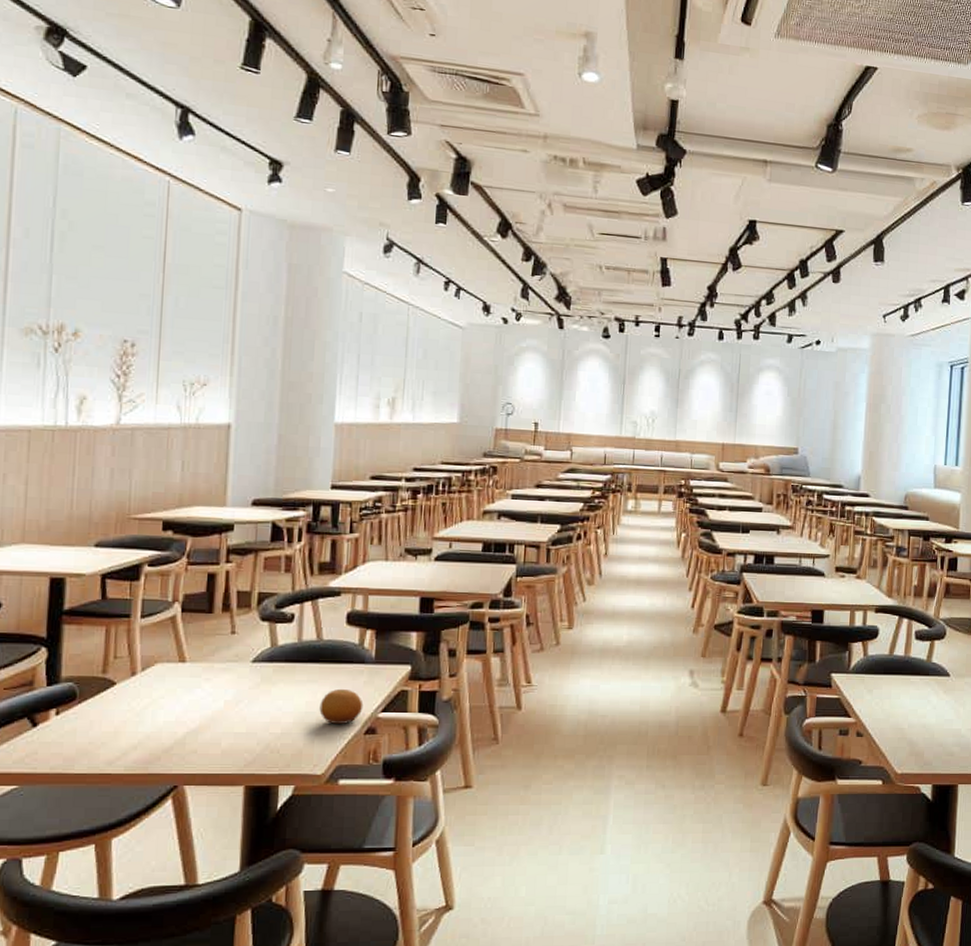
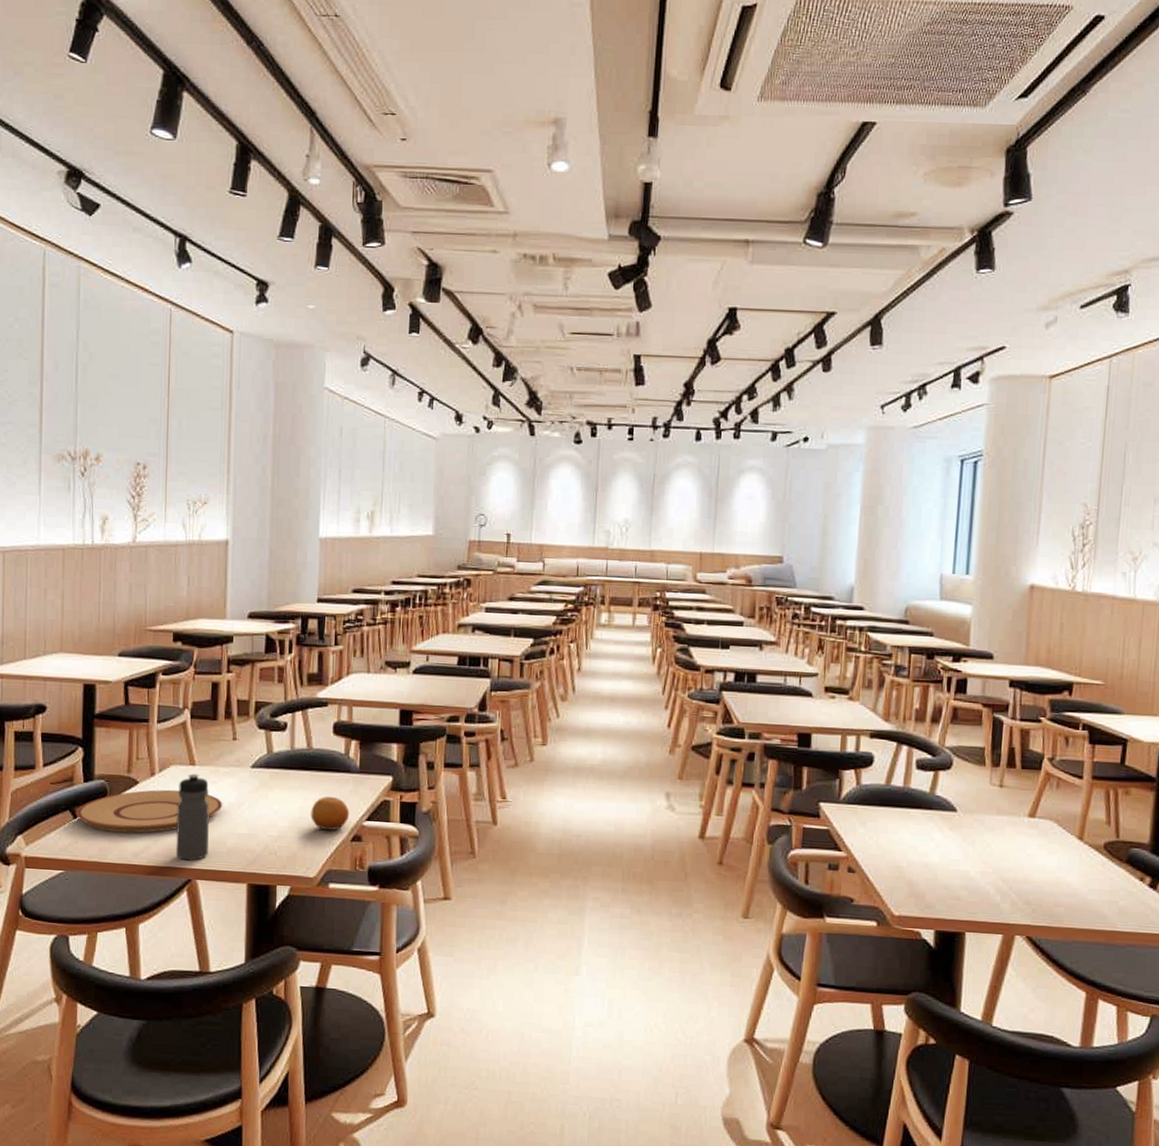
plate: none [36,689,218,739] -> present [77,789,223,833]
water bottle: none [159,671,202,765] -> present [176,773,209,861]

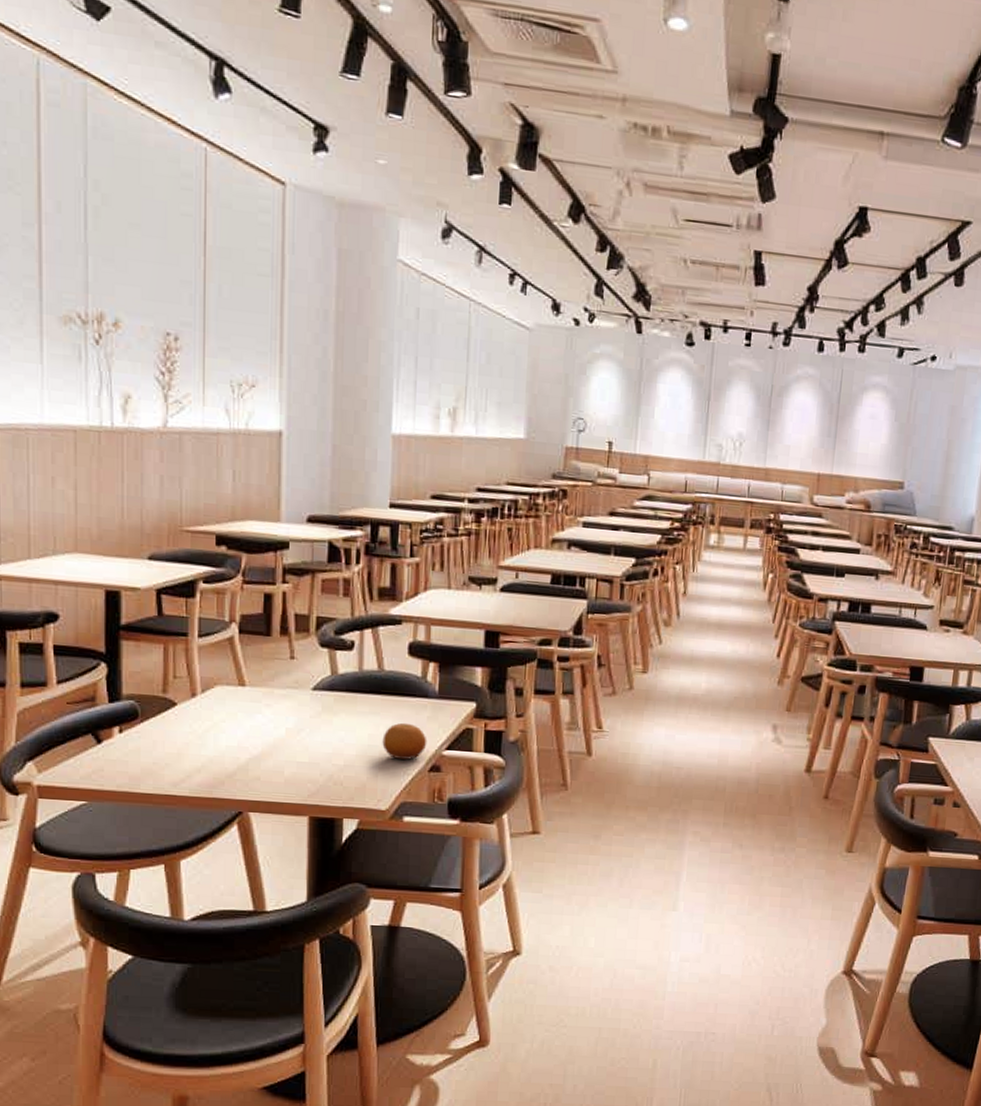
plate: present [77,789,223,833] -> none [101,712,279,761]
water bottle: present [176,773,209,861] -> none [223,695,263,791]

